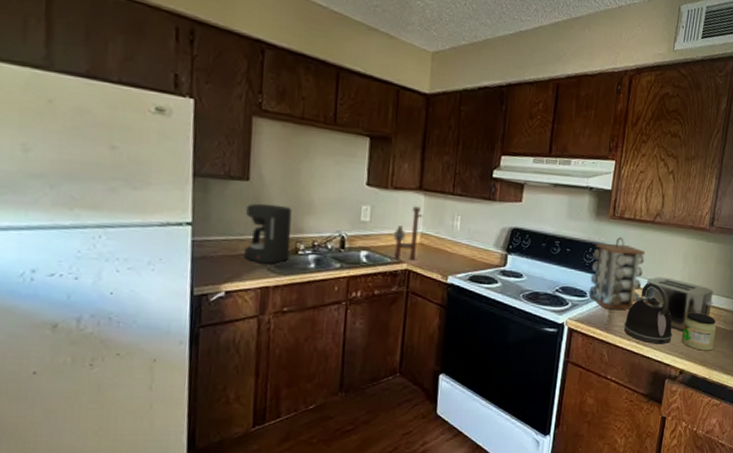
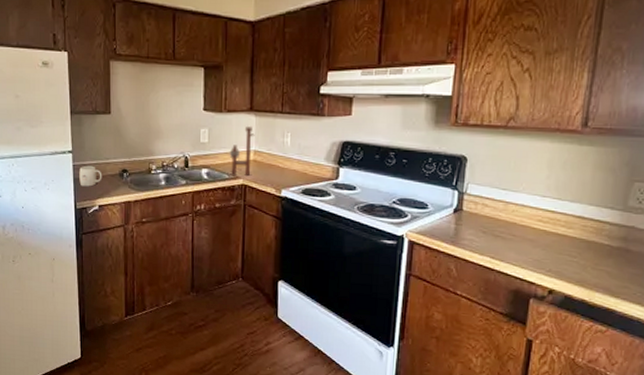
mug: none [199,241,233,268] -> present [79,165,102,187]
coffee maker: present [245,203,292,264] -> none [110,132,145,182]
spice rack: present [589,237,646,310] -> none [430,145,497,222]
kettle: present [623,282,673,344] -> none [473,193,537,261]
toaster: present [645,277,714,331] -> none [499,186,591,247]
jar: present [681,312,716,351] -> none [548,225,597,270]

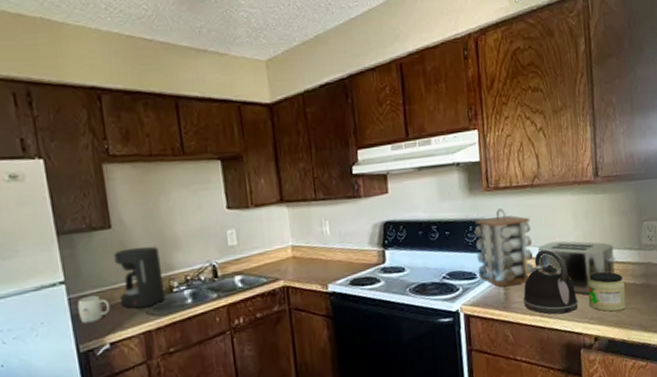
coffee maker: none [110,132,145,182] -> present [114,246,166,309]
paper towel holder: present [229,125,255,176] -> none [263,219,290,278]
spice rack: none [430,145,497,222] -> present [474,208,534,287]
kettle: none [473,193,537,261] -> present [522,249,578,315]
toaster: none [499,186,591,247] -> present [538,241,616,295]
jar: none [548,225,597,270] -> present [588,271,626,312]

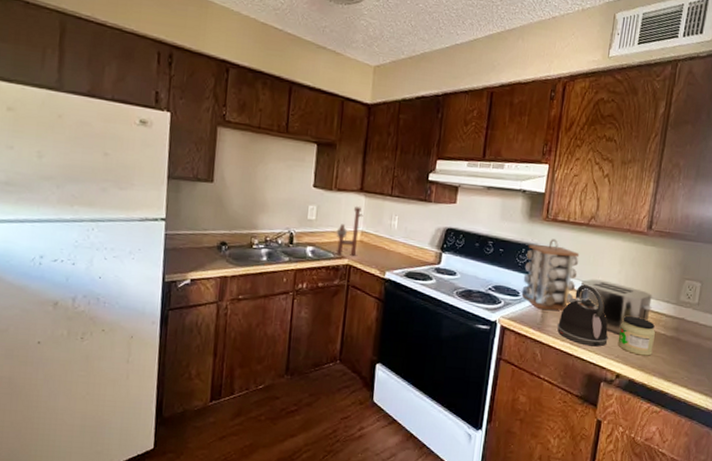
mug: present [77,295,111,324] -> none [170,235,198,259]
coffee maker: present [114,246,166,309] -> none [207,202,248,257]
paper towel holder: none [263,219,290,278] -> present [336,205,363,256]

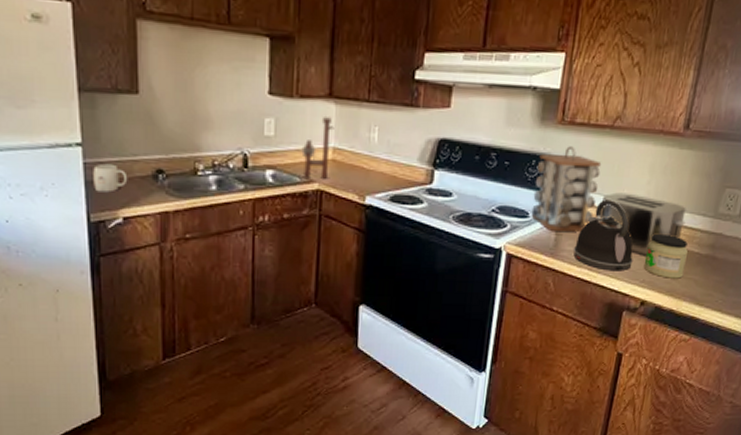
mug: none [170,235,198,259] -> present [93,163,128,193]

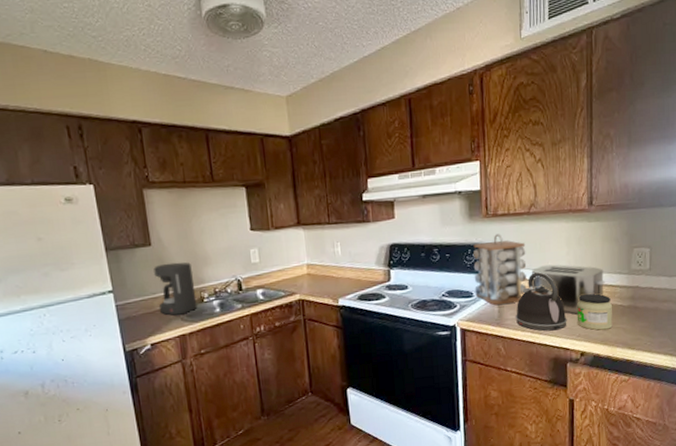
mug: present [93,163,128,193] -> none [123,303,151,327]
coffee maker: none [138,119,189,187] -> present [154,262,197,316]
paper towel holder: present [301,115,335,179] -> none [282,240,306,292]

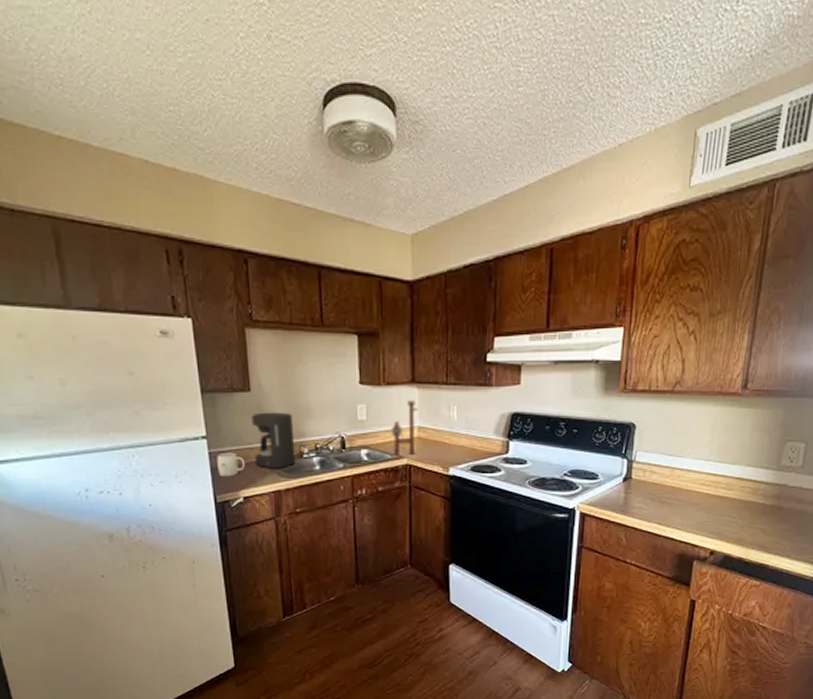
mug: none [123,303,151,327] -> present [217,452,246,477]
paper towel holder: none [282,240,306,292] -> present [390,399,418,455]
spice rack: present [473,234,527,305] -> none [601,412,664,490]
kettle: present [515,272,567,331] -> none [642,459,700,524]
toaster: present [532,264,605,315] -> none [666,451,749,509]
jar: present [577,293,613,331] -> none [710,487,753,529]

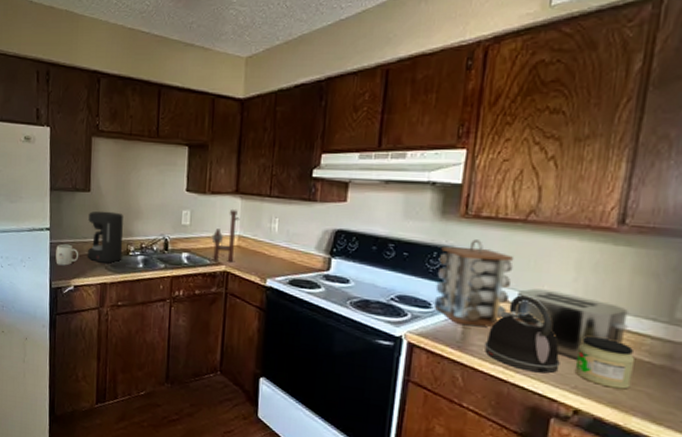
spice rack: none [601,412,664,490] -> present [434,239,514,327]
kettle: none [642,459,700,524] -> present [484,295,560,374]
toaster: none [666,451,749,509] -> present [515,288,628,360]
jar: none [710,487,753,529] -> present [574,335,634,390]

